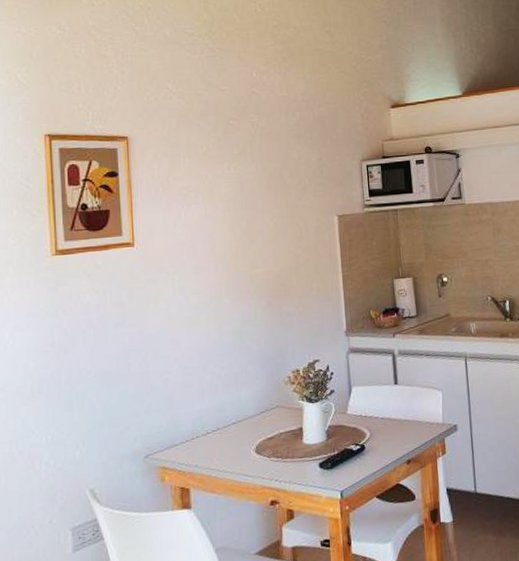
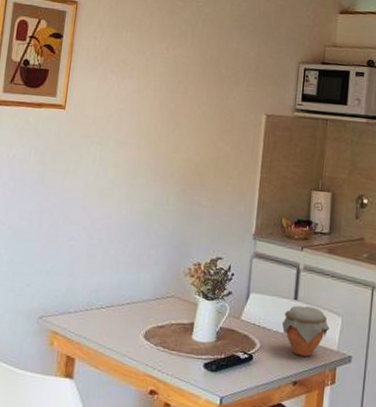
jar: none [386,387,432,436] -> present [281,305,330,357]

